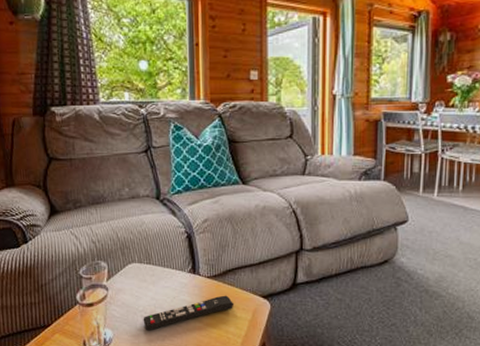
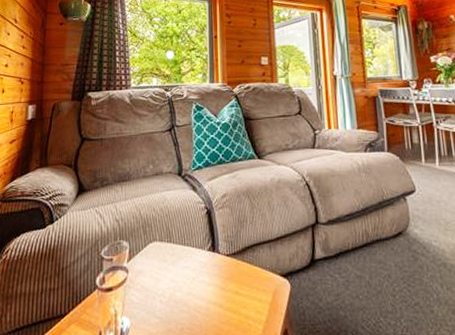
remote control: present [143,295,235,331] -> none [162,275,254,318]

